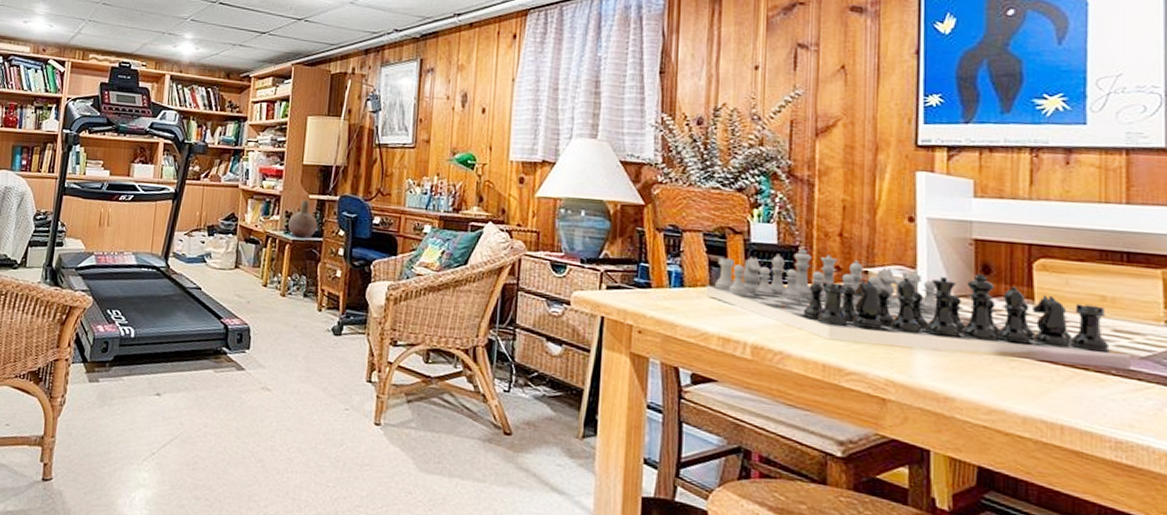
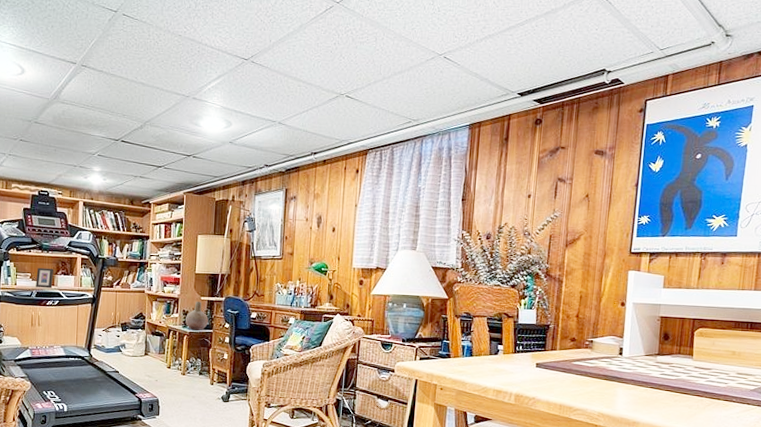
picture frame: none [108,154,131,180] -> present [36,267,54,289]
chess set: present [705,248,1131,370] -> none [487,326,745,398]

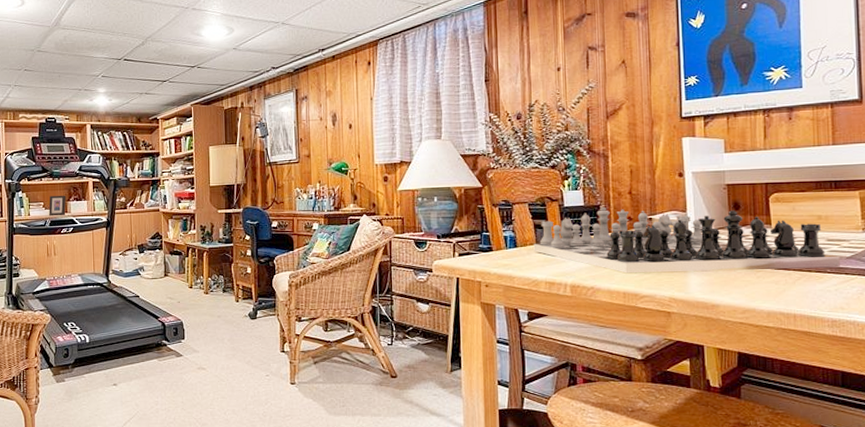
vase: present [186,301,208,330] -> none [204,215,227,246]
chess set: none [487,326,745,398] -> present [533,206,840,274]

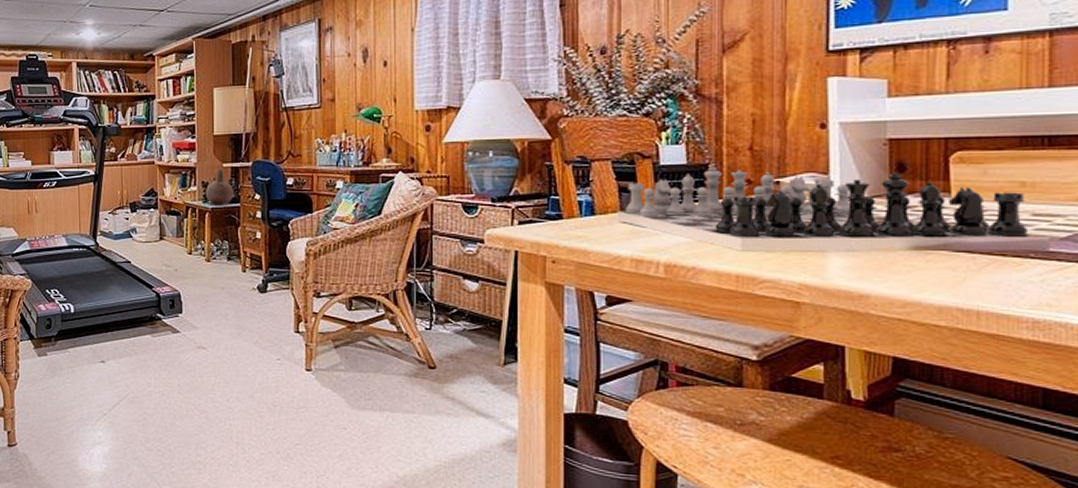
picture frame: present [49,195,67,216] -> none [30,144,49,168]
vase: none [204,215,227,246] -> present [206,170,233,205]

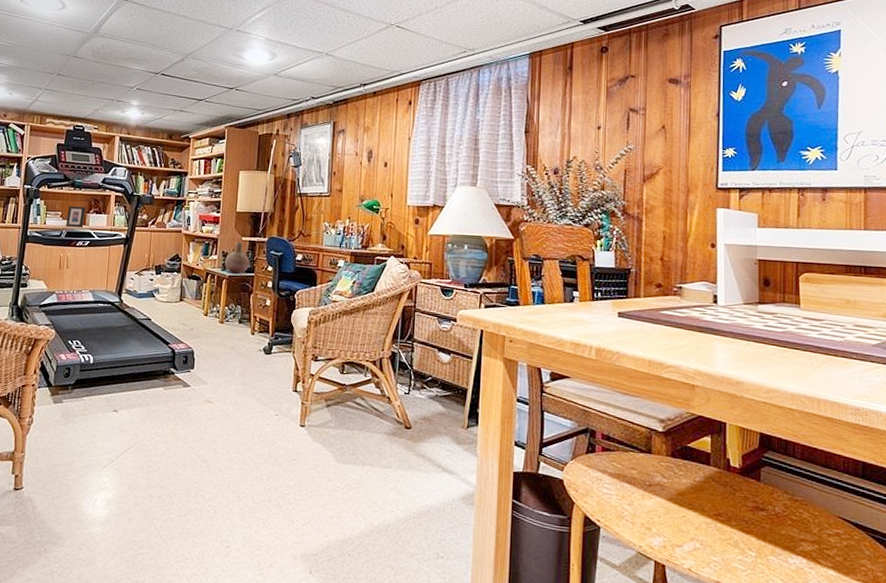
picture frame: none [30,144,49,168] -> present [66,206,86,228]
chess set: present [617,165,1050,252] -> none [561,270,866,354]

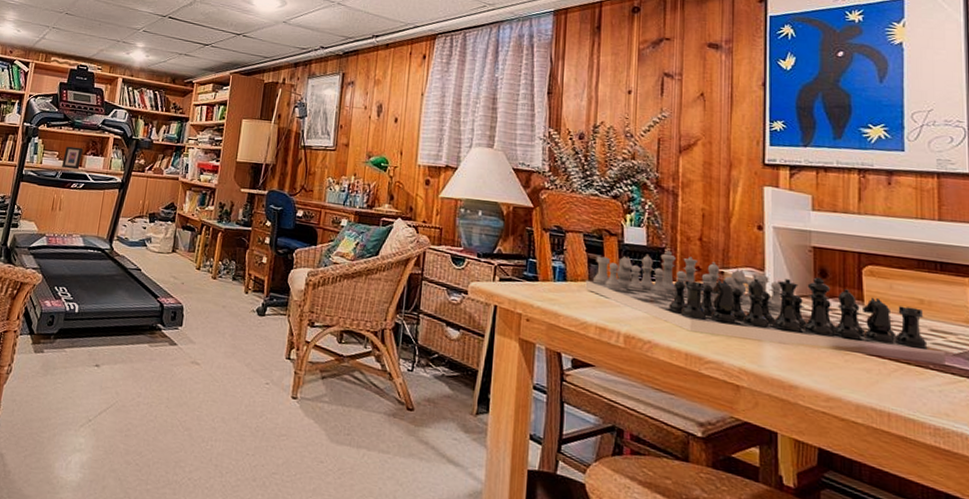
vase: present [225,242,250,274] -> none [221,193,247,227]
chess set: none [561,270,866,354] -> present [585,249,945,365]

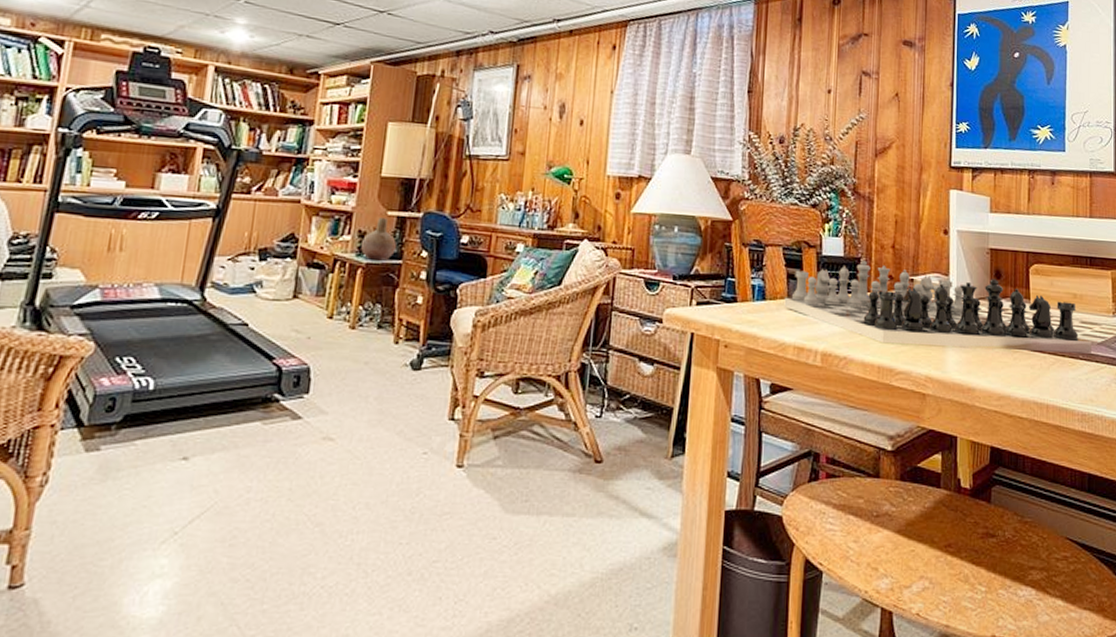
picture frame: present [62,146,84,170] -> none [122,160,157,193]
vase: none [221,193,247,227] -> present [361,218,396,261]

